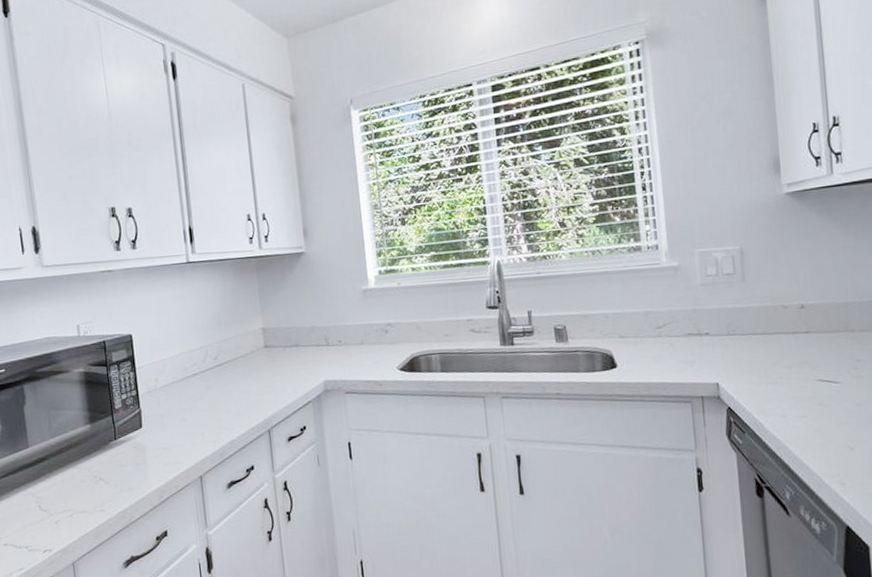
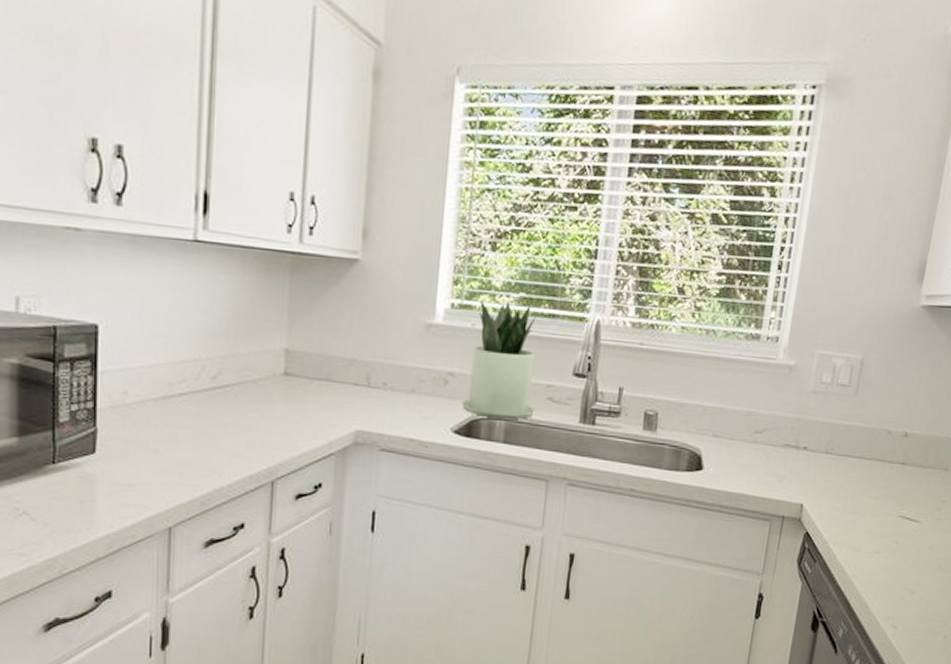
planter: none [401,259,463,354] -> present [462,300,538,420]

